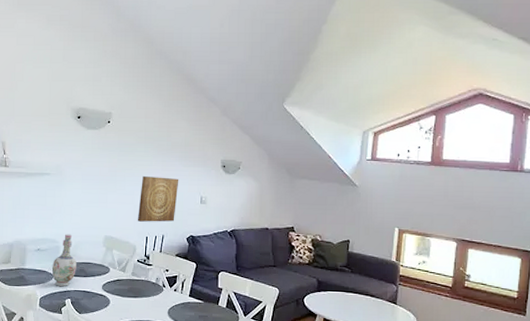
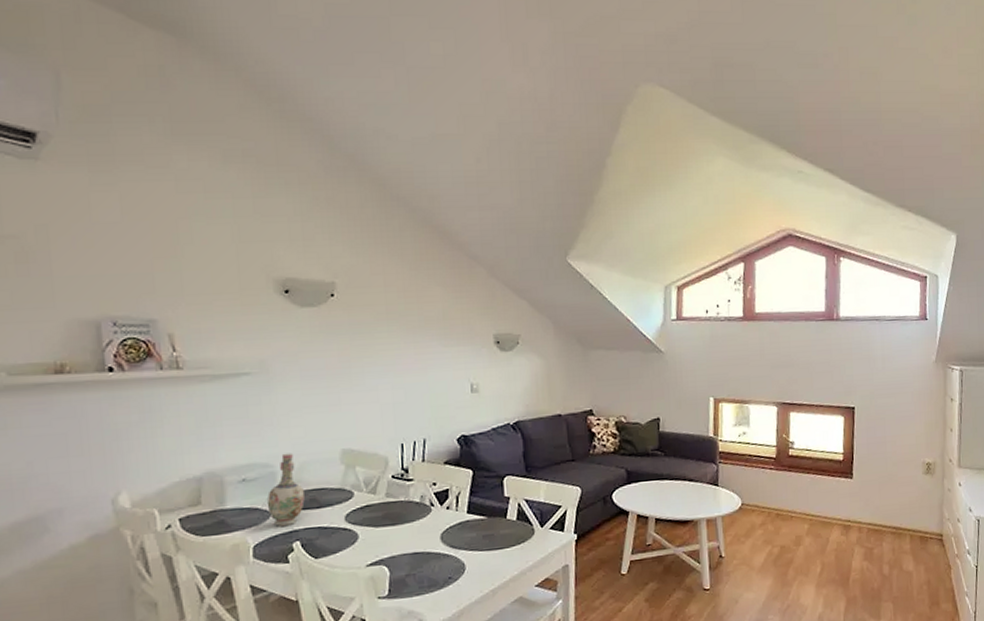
wall art: present [137,175,179,222] -> none [386,363,440,425]

